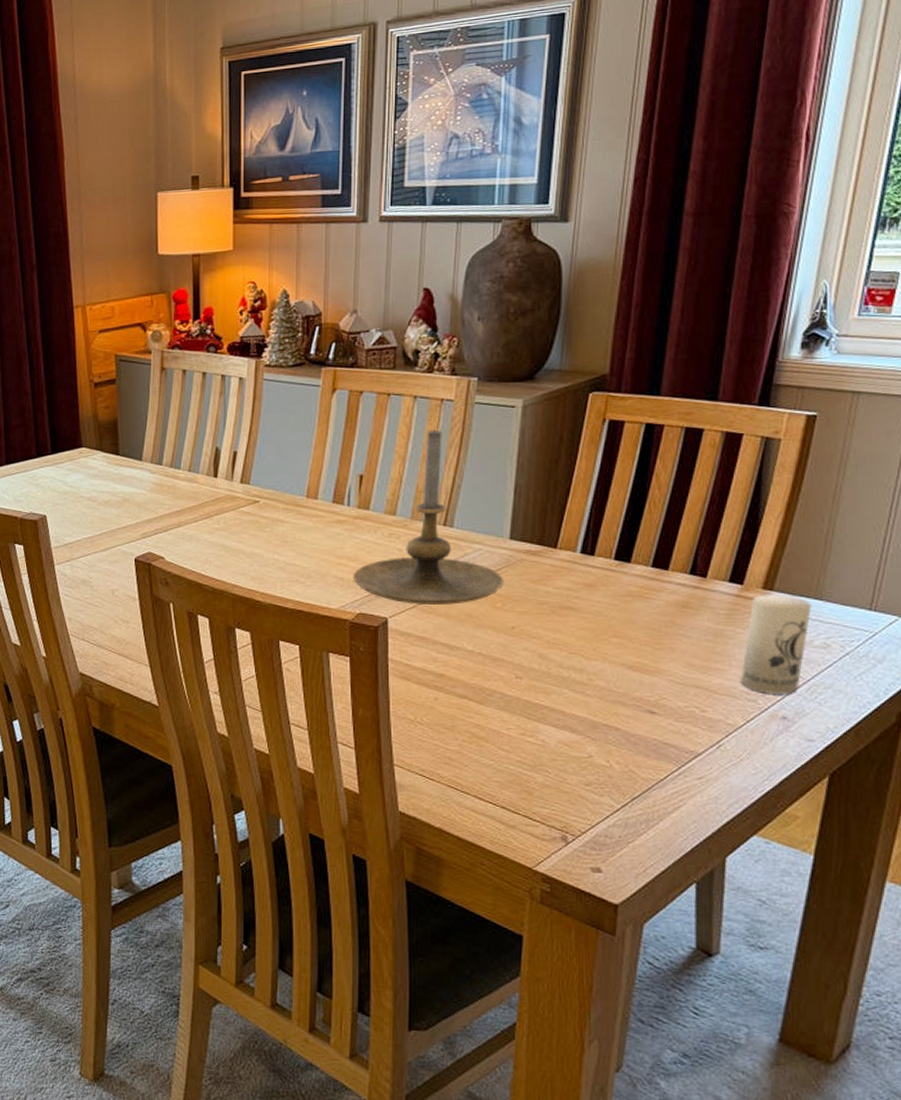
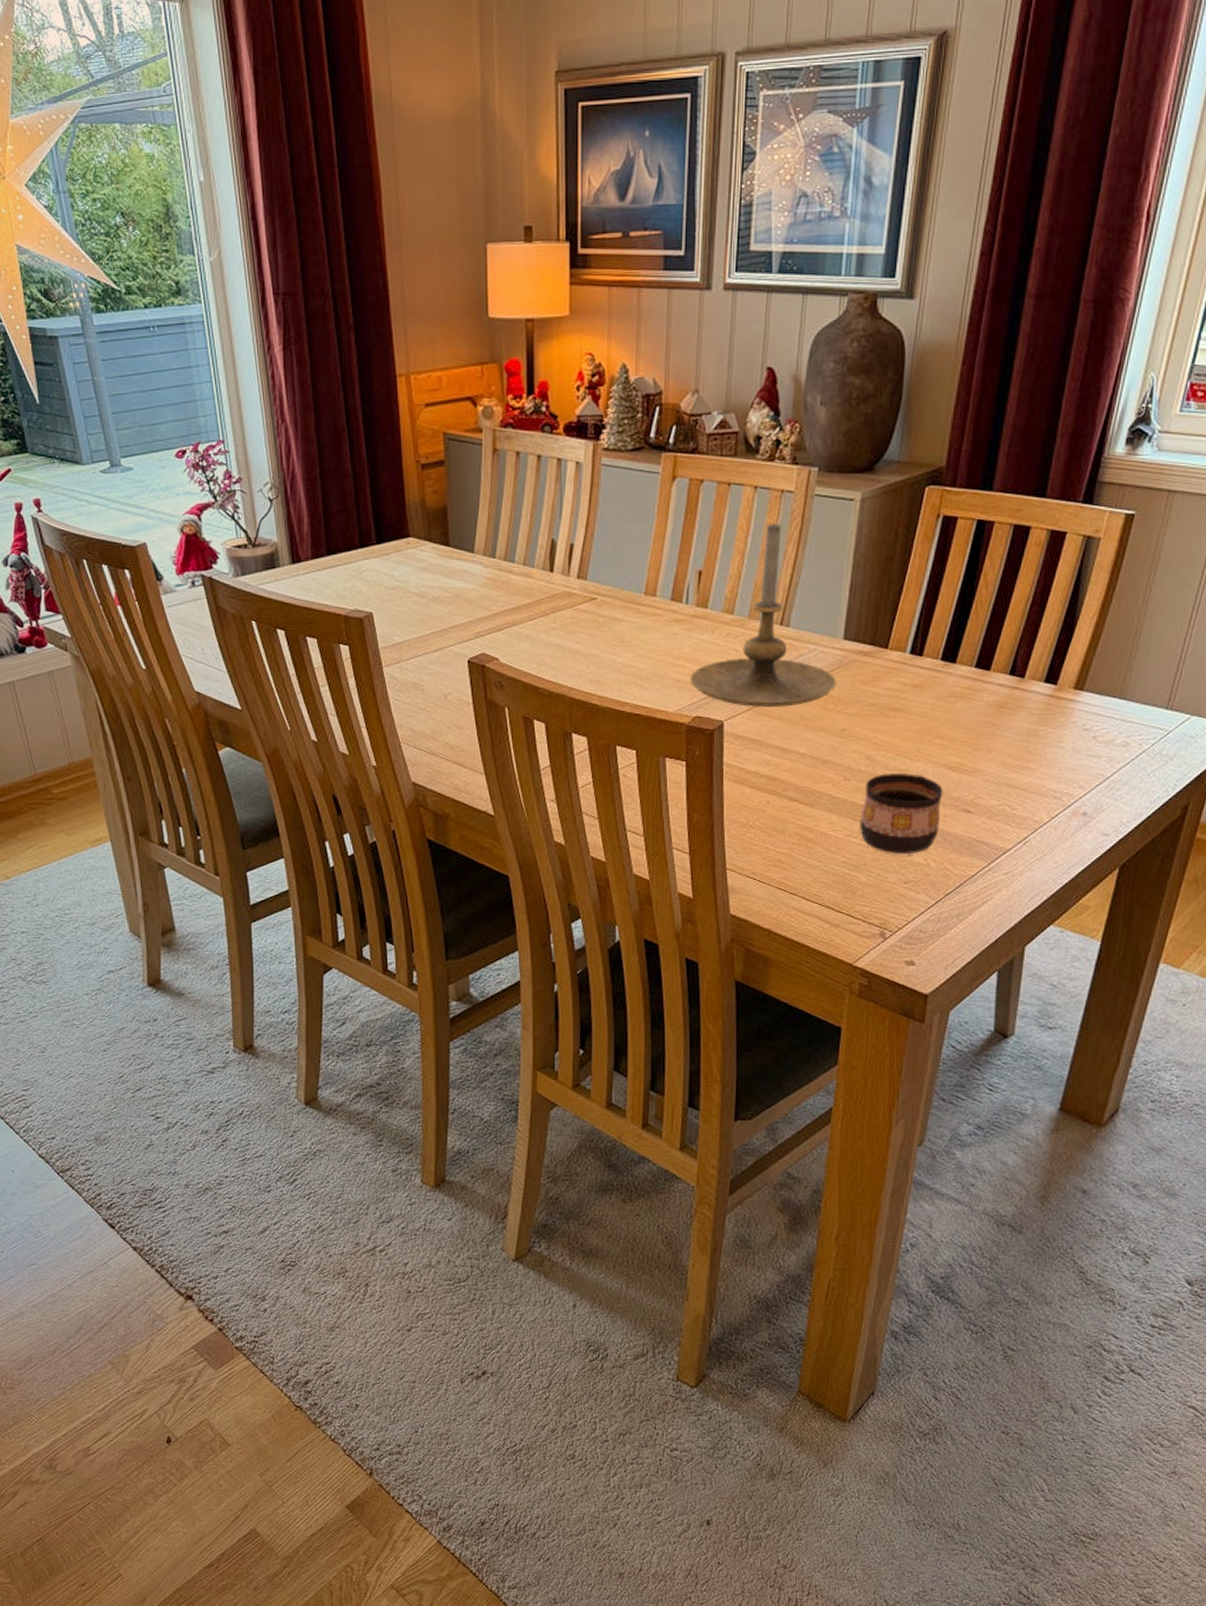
cup: none [535,672,624,756] -> present [860,773,943,854]
candle: present [740,595,811,694] -> none [1048,695,1116,791]

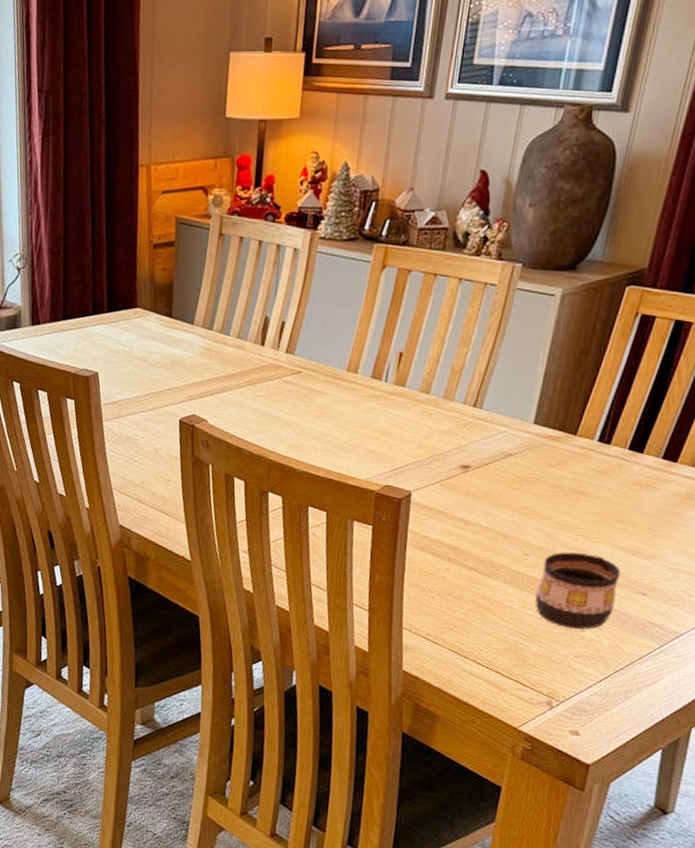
candle holder: present [690,523,836,707] -> none [383,312,524,483]

